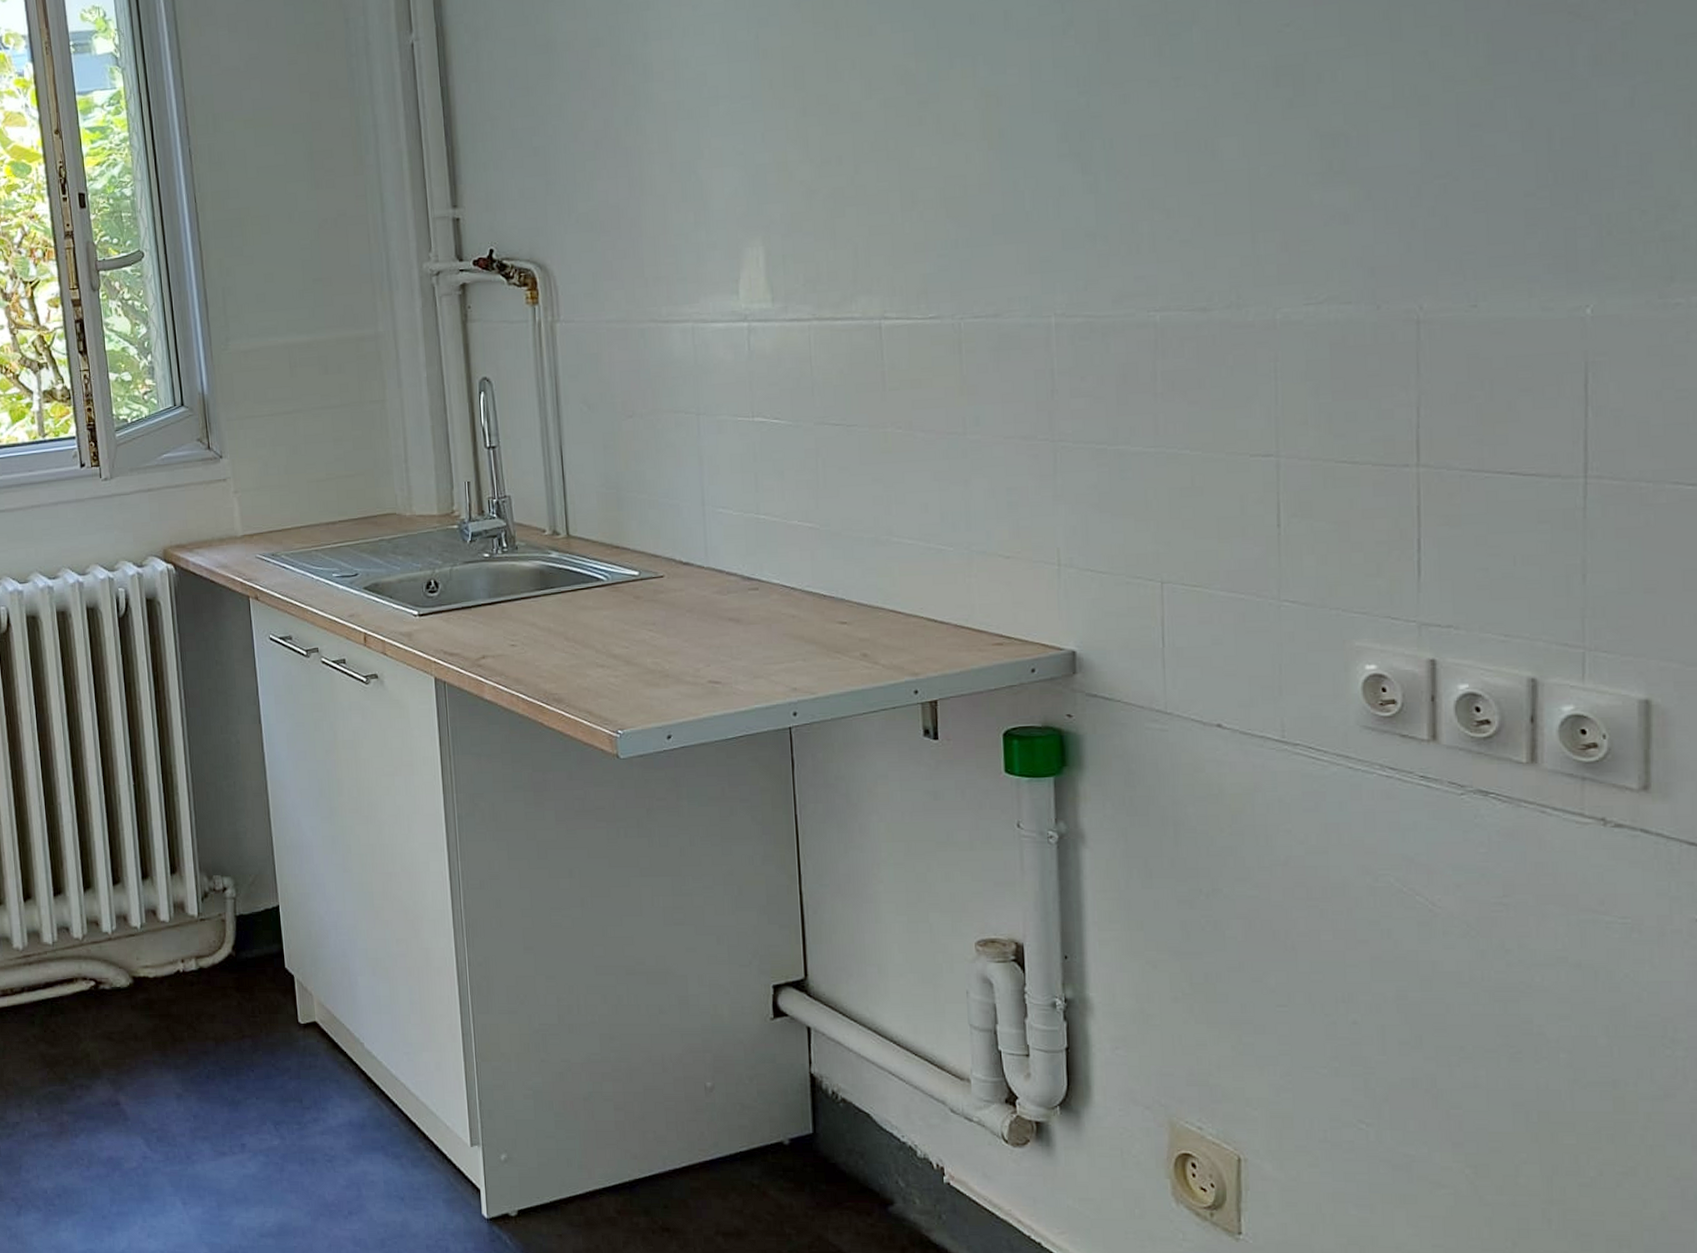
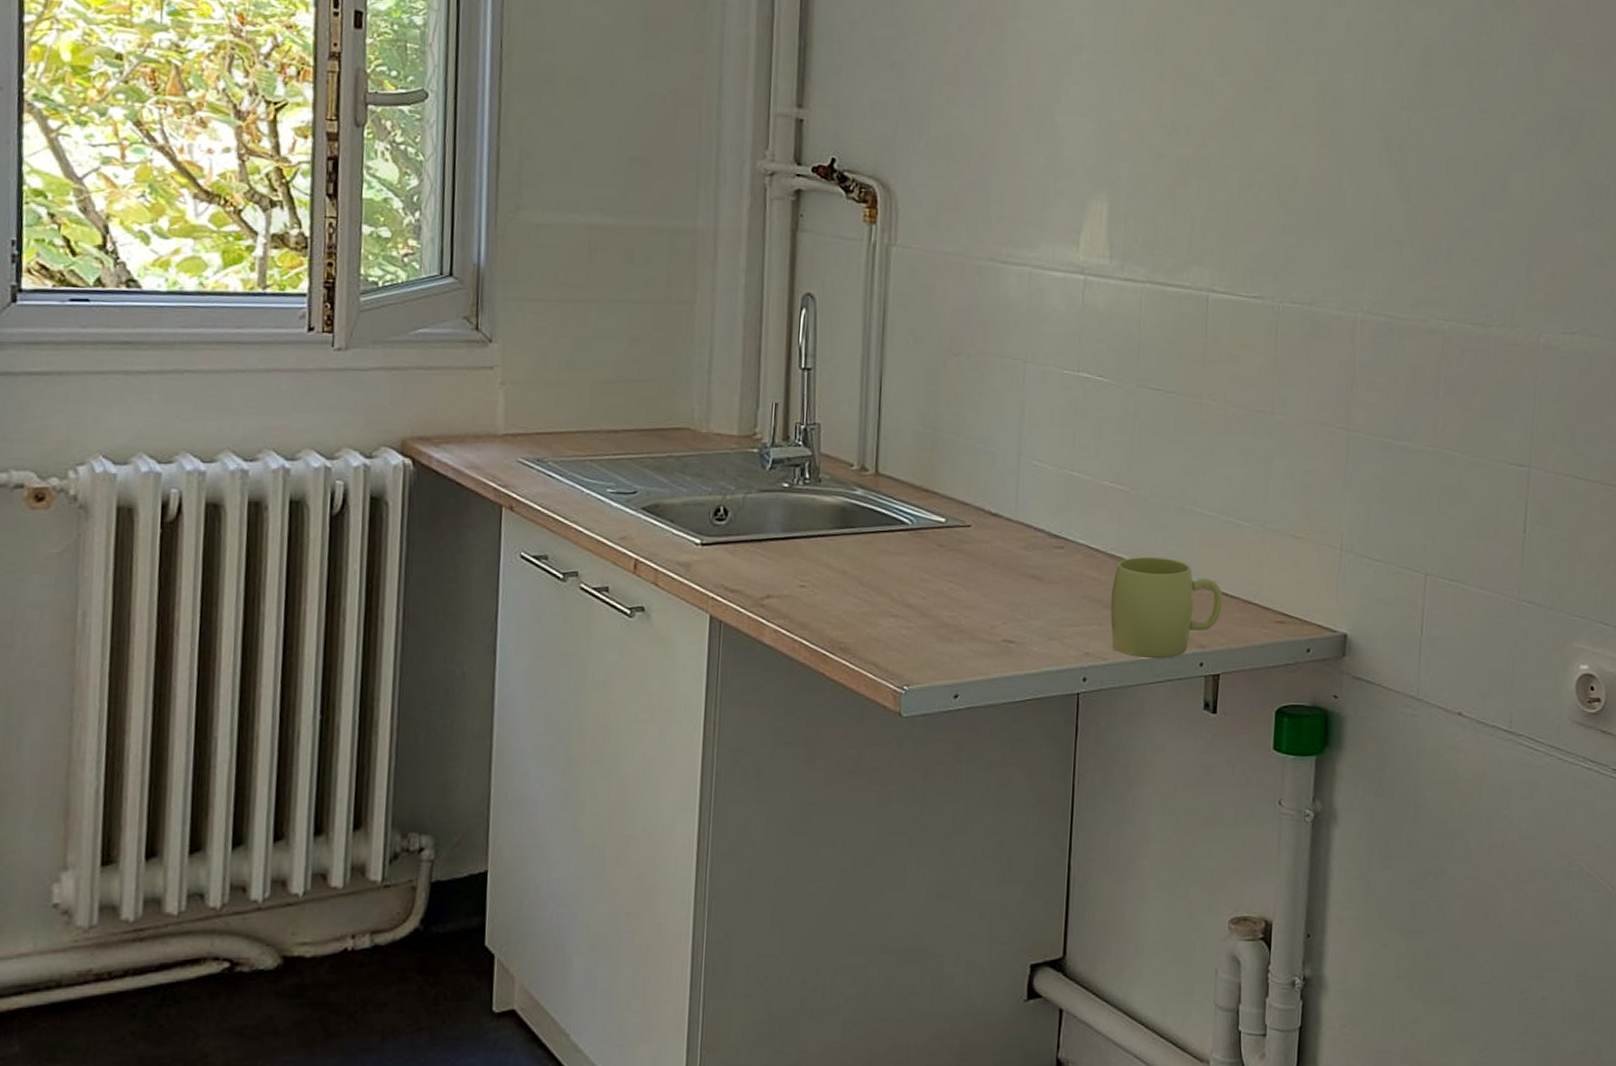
mug: none [812,589,933,690] -> present [1110,556,1223,659]

